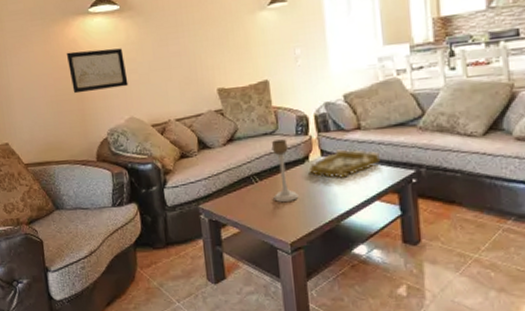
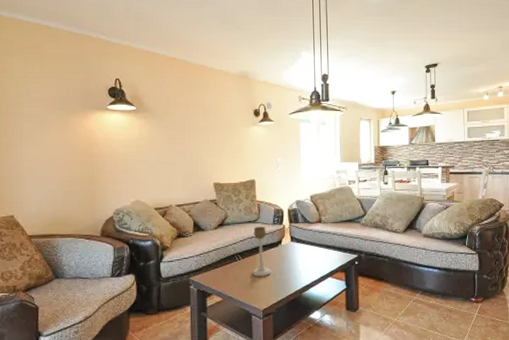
wall art: present [66,48,128,94] -> none [81,140,137,176]
decorative tray: present [310,149,380,178] -> none [282,237,333,259]

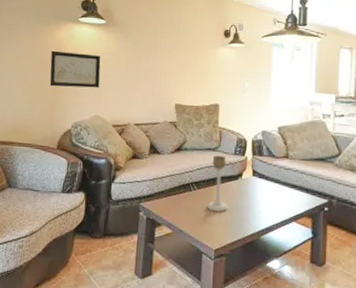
wall art: none [81,140,137,176] -> present [49,50,101,88]

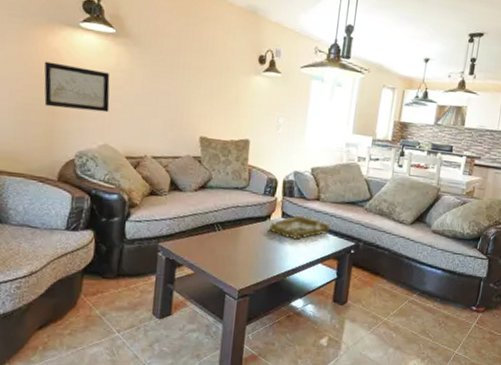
candle holder: present [207,155,229,212] -> none [232,195,255,253]
decorative tray: none [241,172,301,198] -> present [269,214,330,240]

